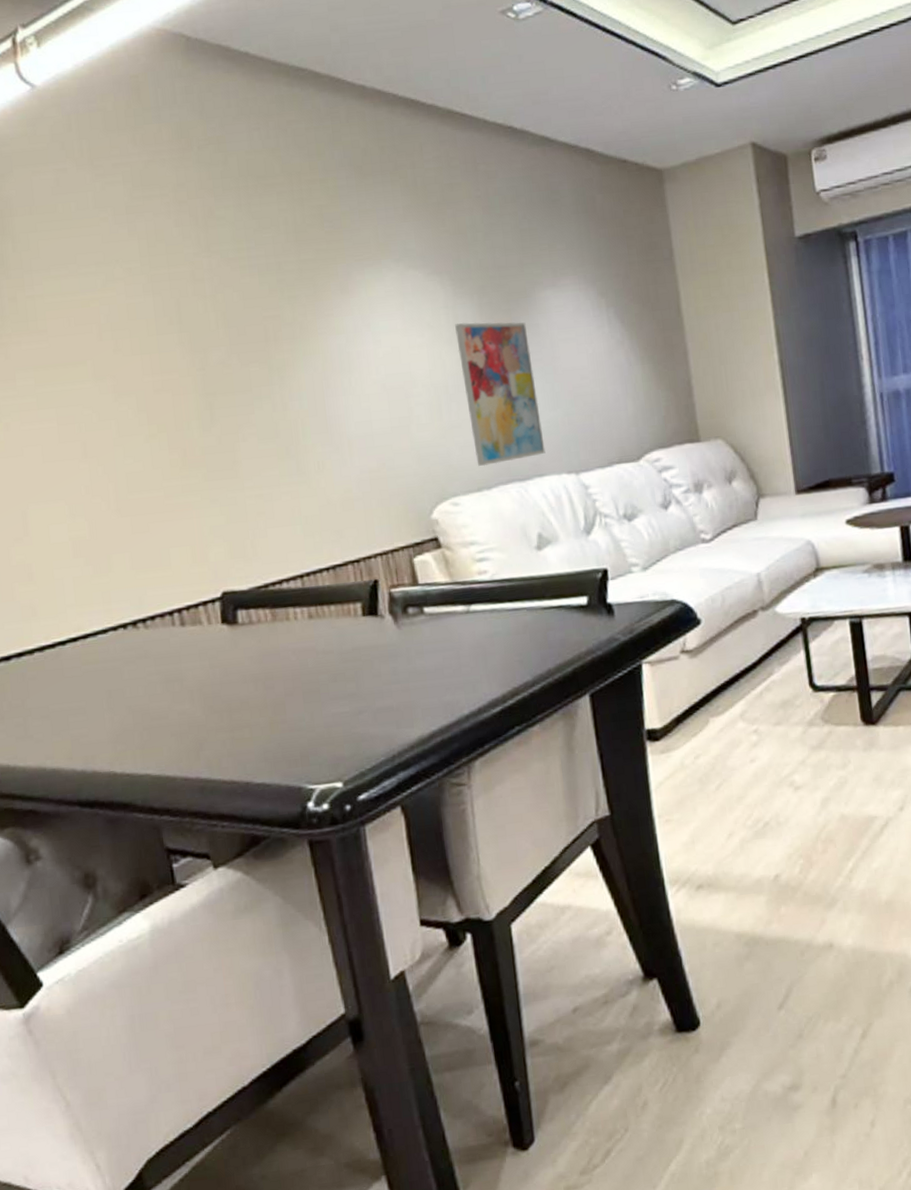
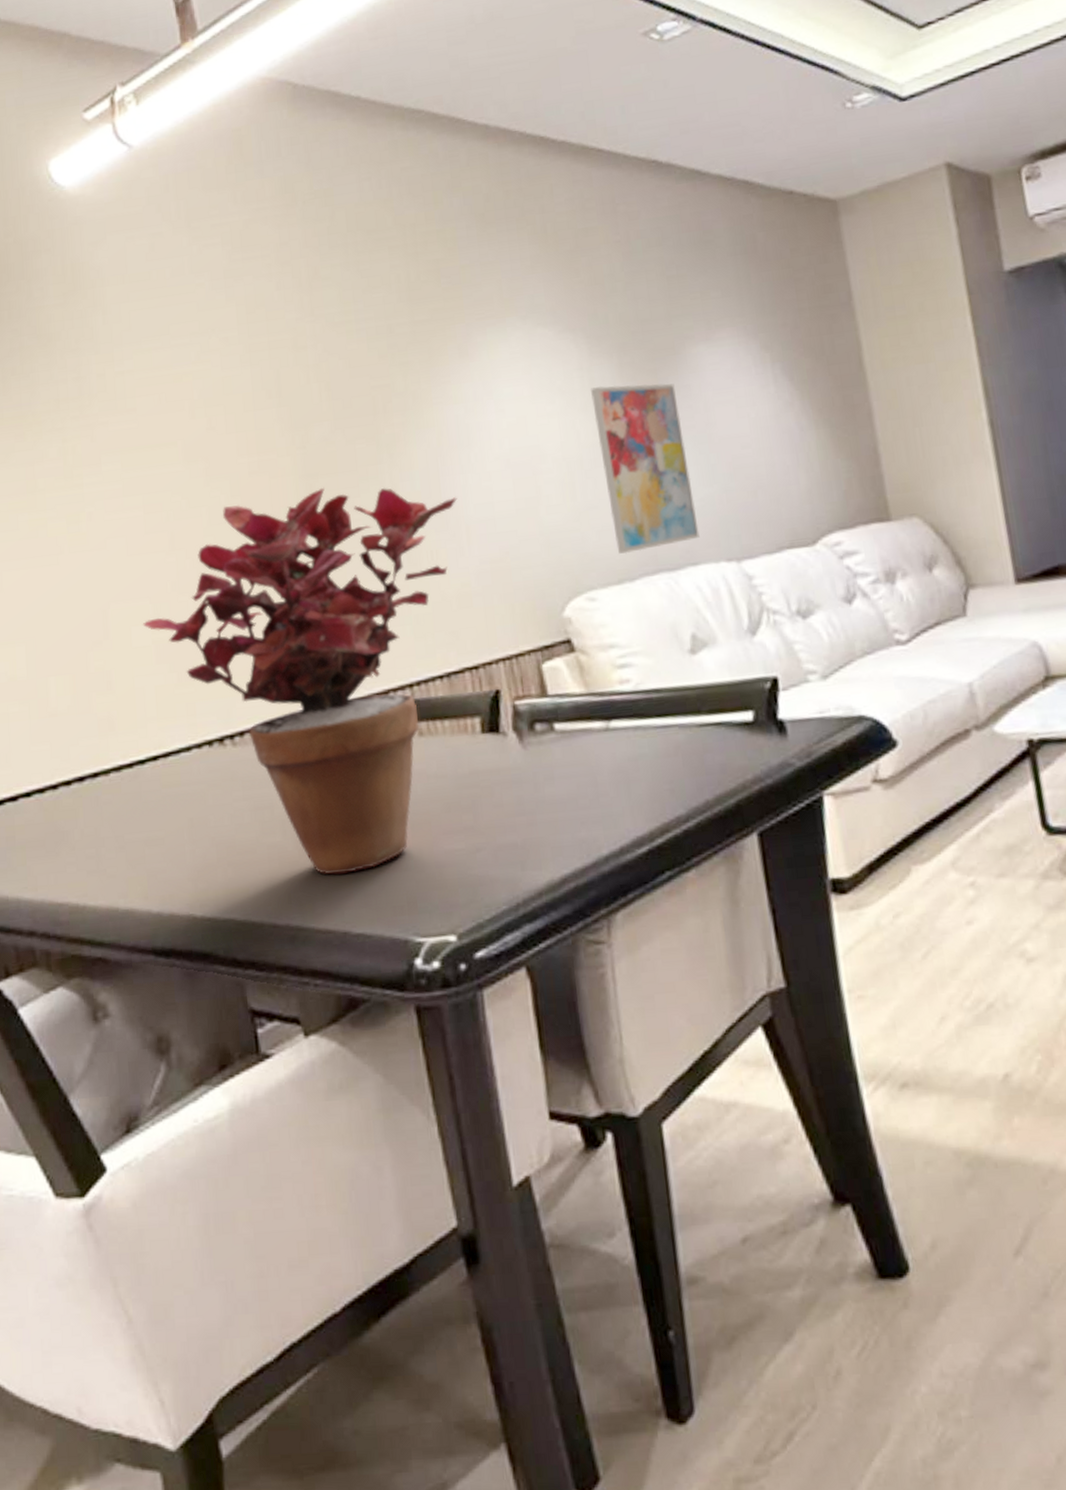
potted plant: none [59,404,340,735] -> present [142,487,457,874]

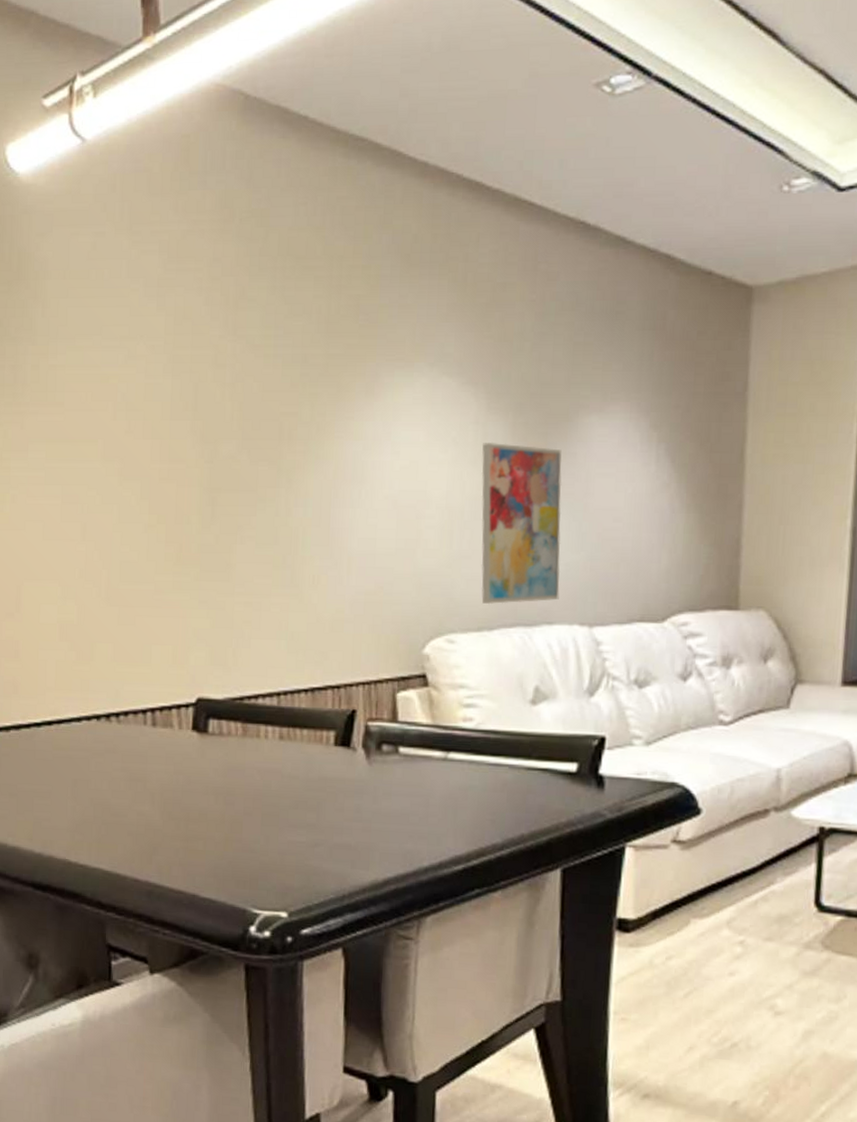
potted plant: present [142,487,457,874] -> none [50,502,344,846]

